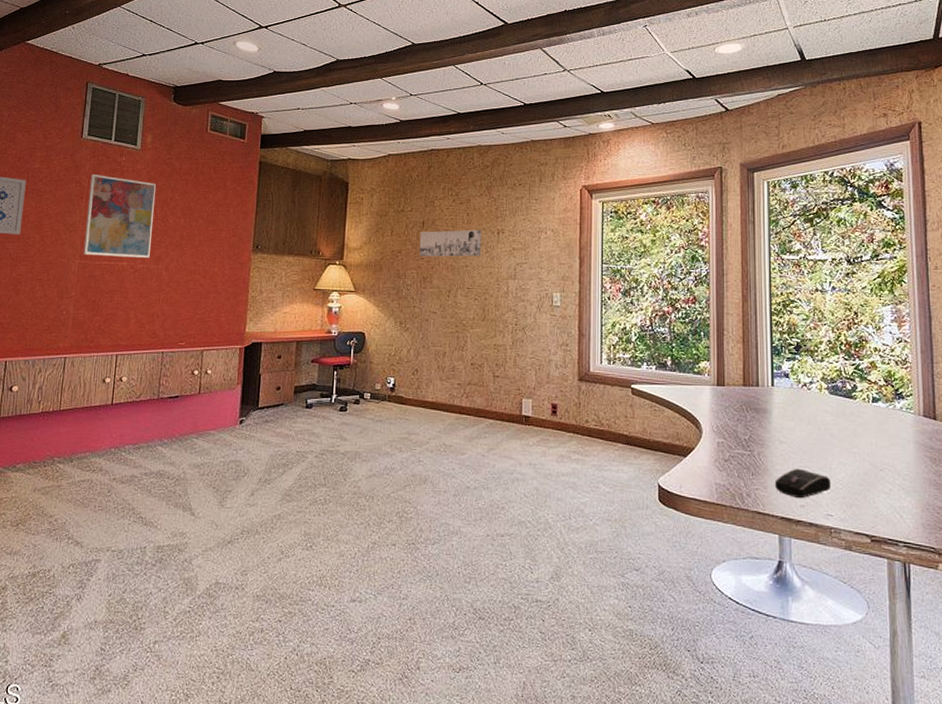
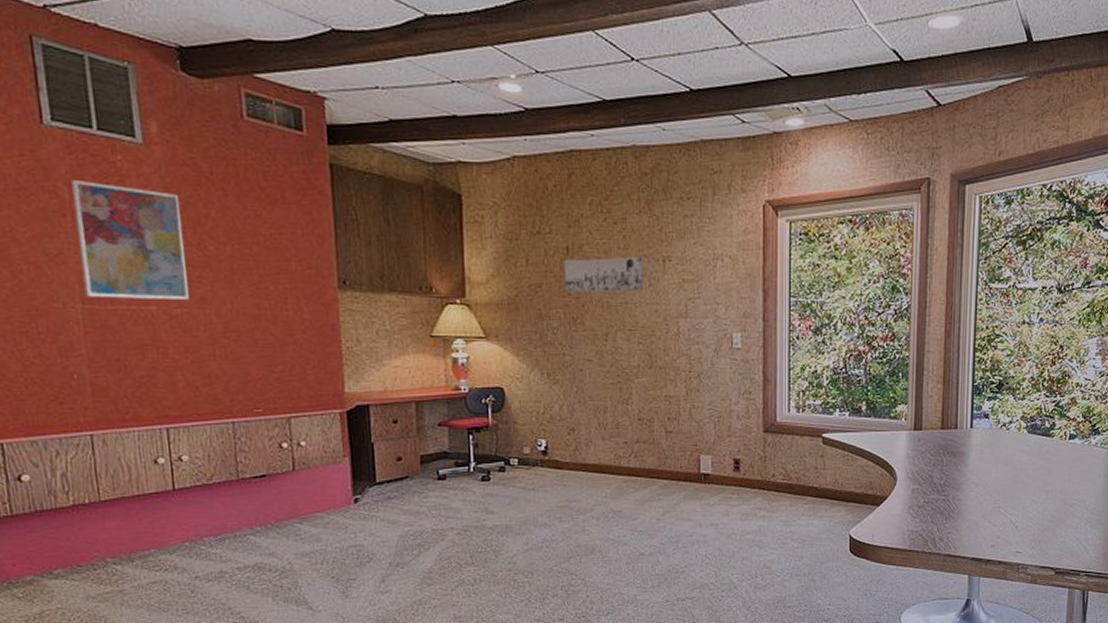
computer mouse: present [775,468,831,499] -> none [968,509,1022,539]

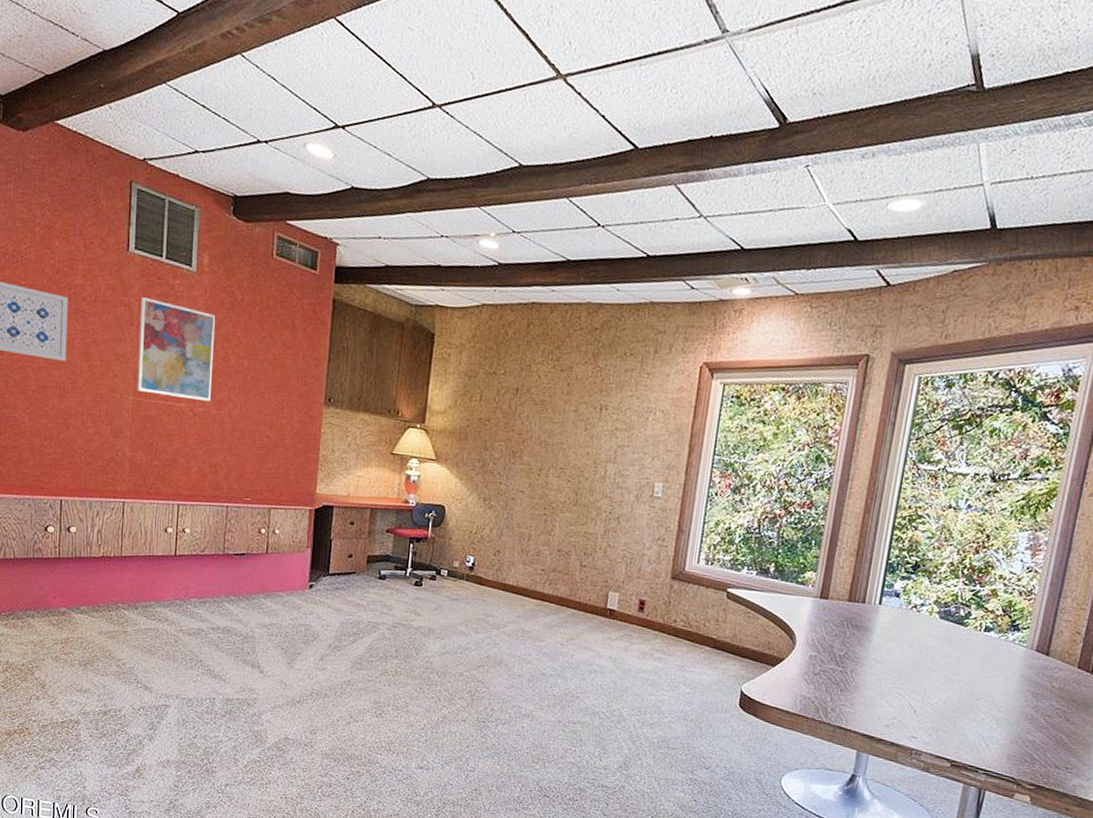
wall art: present [564,256,644,293] -> none [510,399,583,434]

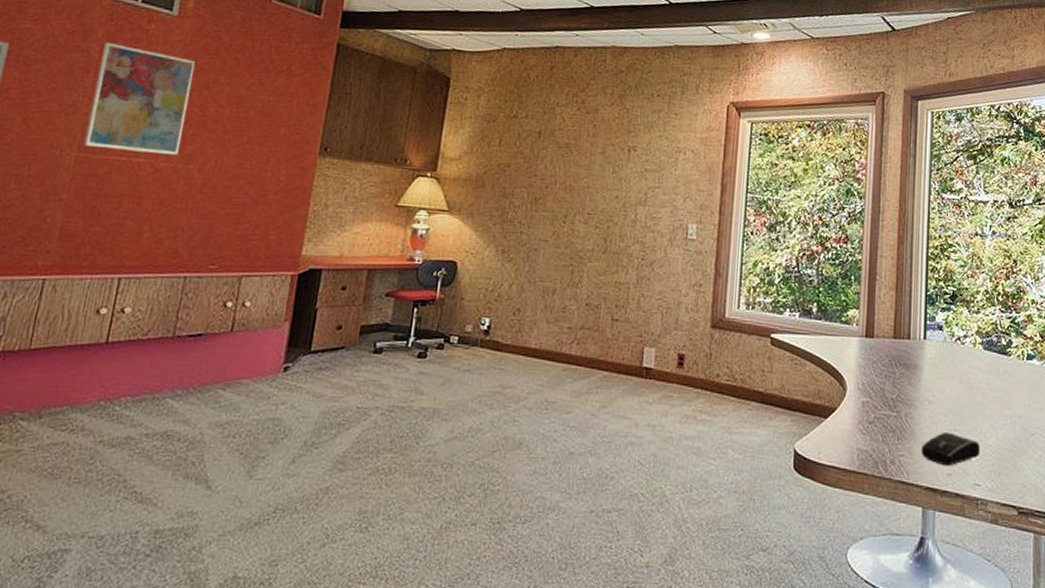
computer mouse: none [862,688,922,719] -> present [922,431,980,467]

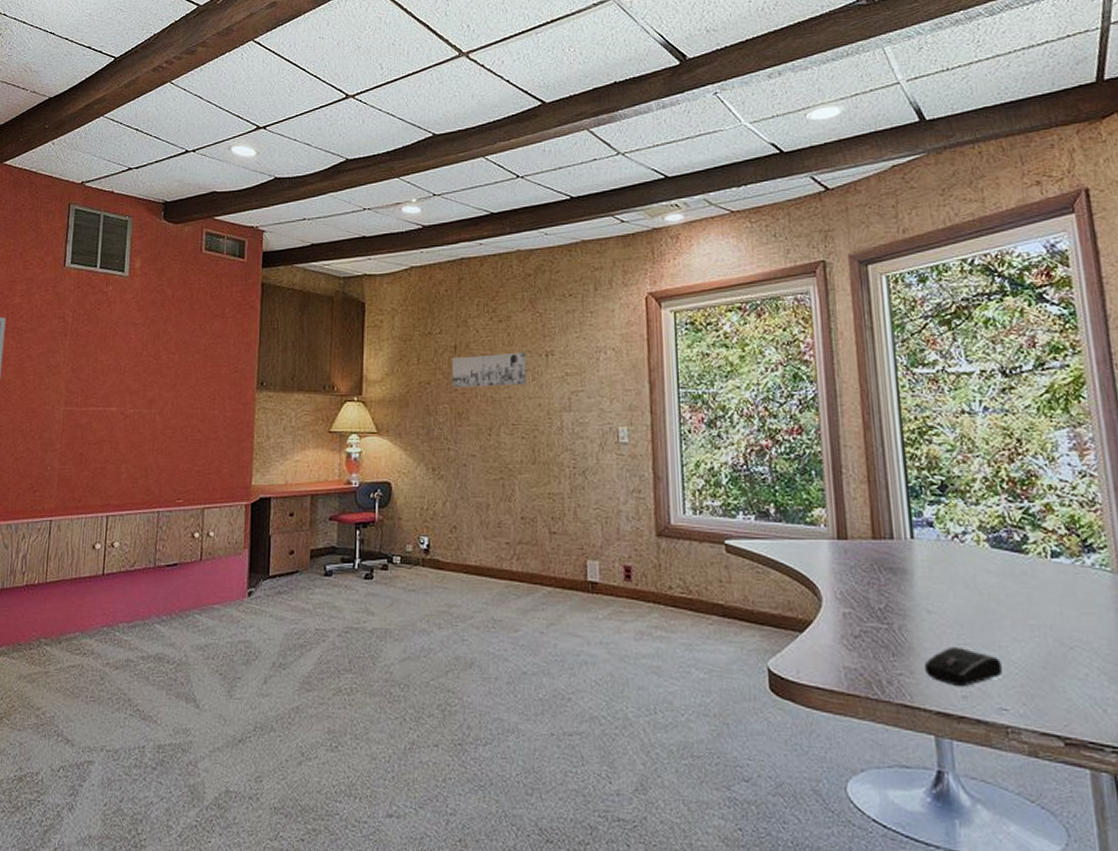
wall art: present [83,43,196,155] -> none [68,307,147,402]
wall art: none [532,143,610,176] -> present [452,352,527,389]

